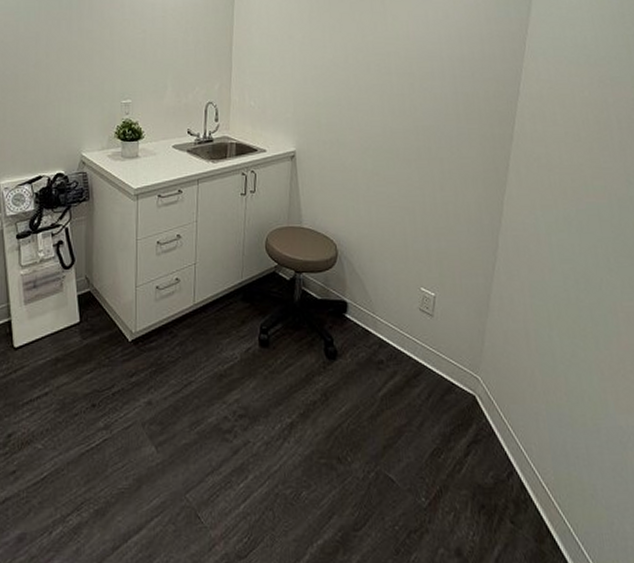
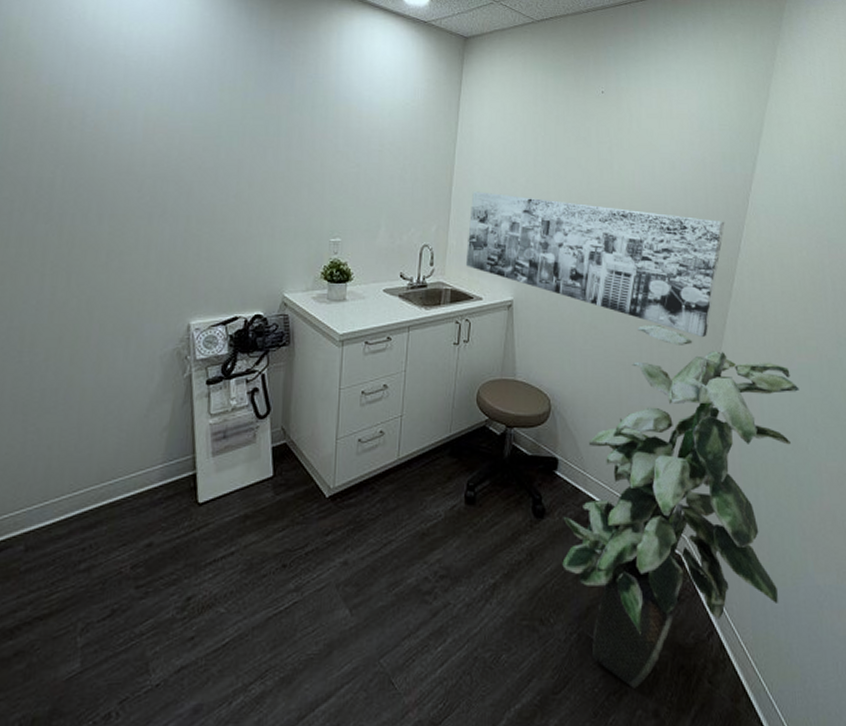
wall art: none [248,49,503,181] -> present [465,191,725,338]
indoor plant: none [355,170,589,527] -> present [562,325,799,688]

